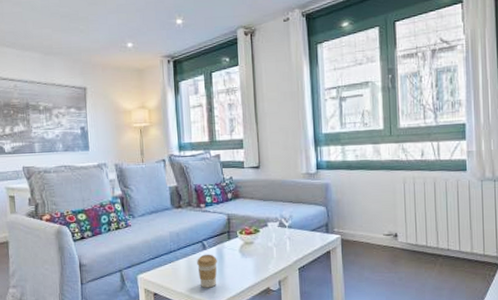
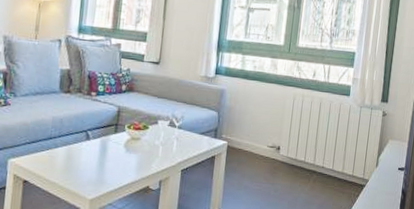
coffee cup: present [197,254,217,288] -> none [77,144,100,181]

